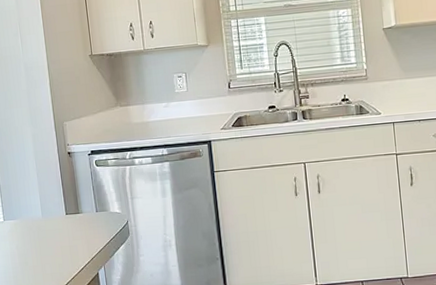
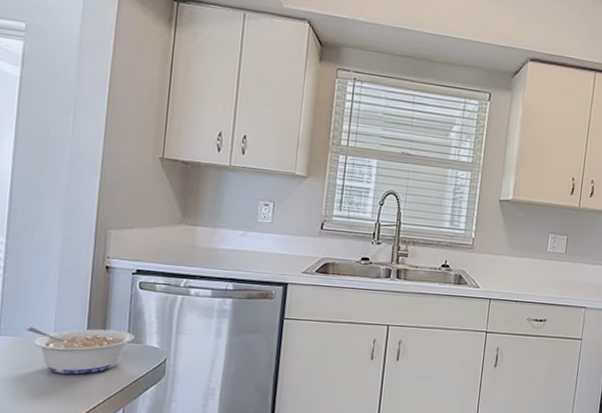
legume: none [21,203,101,245] -> present [25,327,134,375]

